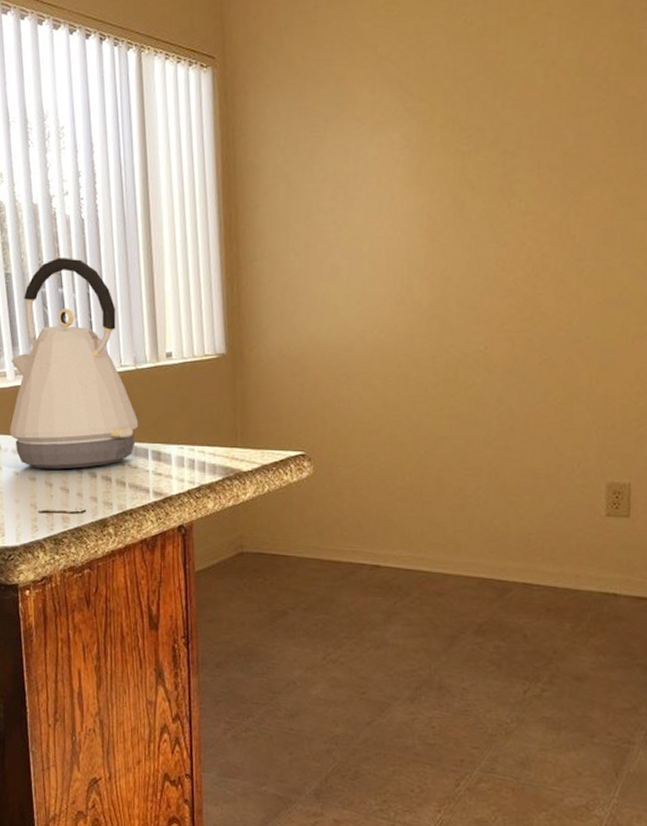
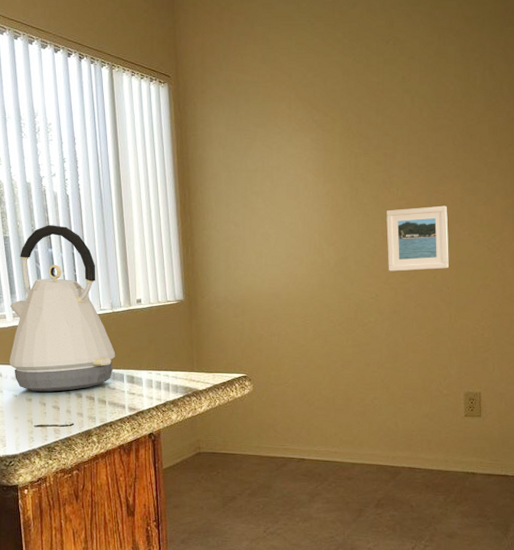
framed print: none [502,221,593,315] -> present [386,205,449,272]

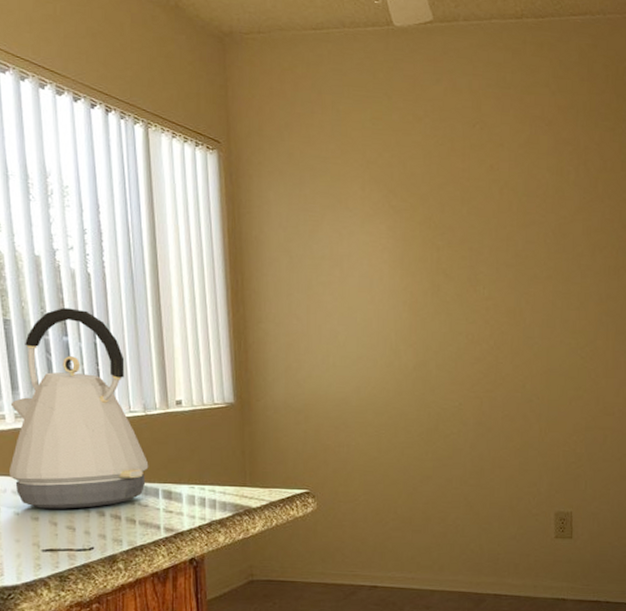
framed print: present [386,205,449,272] -> none [471,308,540,378]

